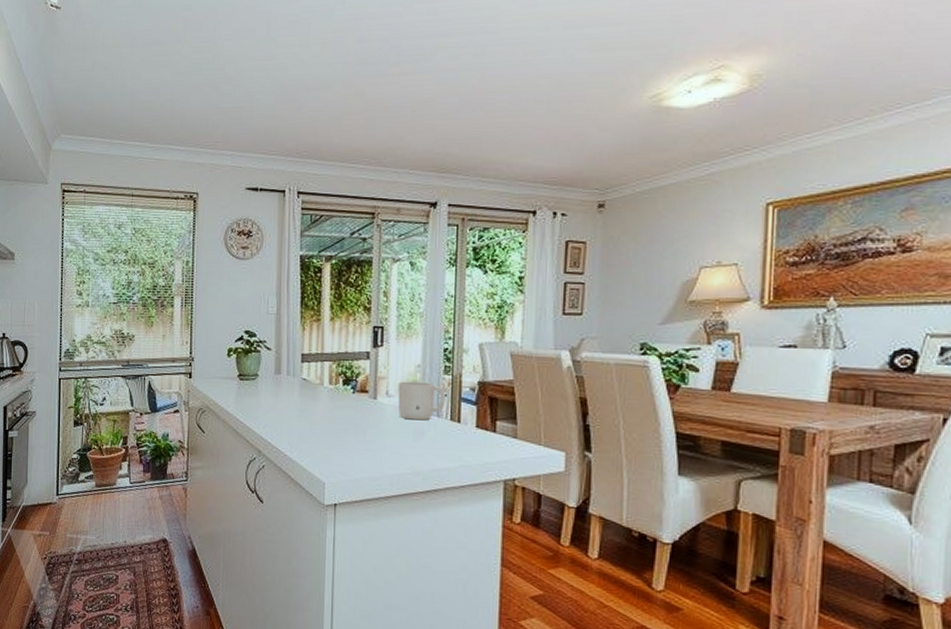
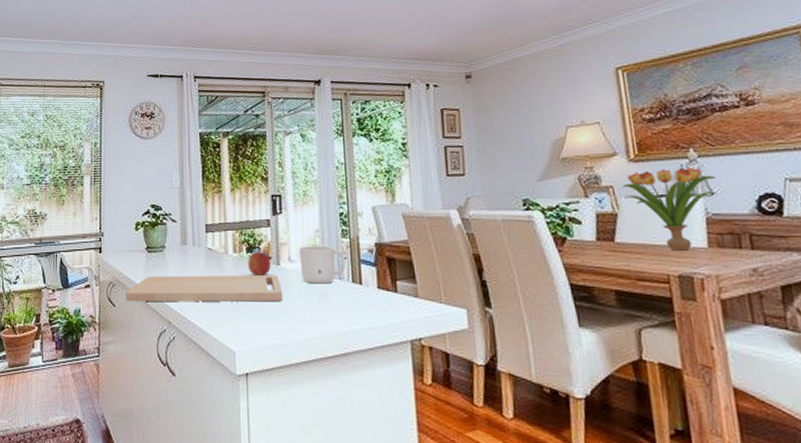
cutting board: none [215,404,378,436] -> present [125,275,283,302]
fruit: none [343,385,367,409] -> present [247,252,271,275]
flower arrangement: none [748,317,852,404] -> present [622,167,717,251]

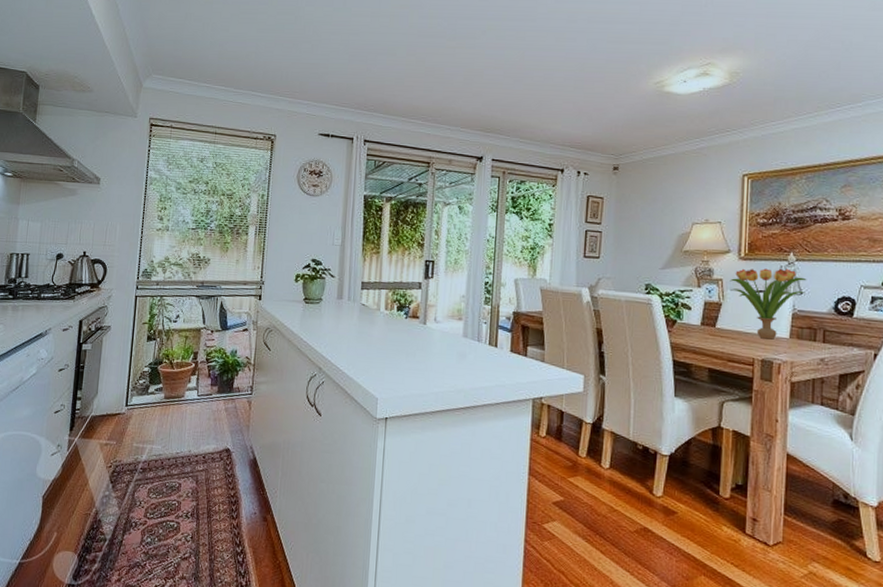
cutting board: present [125,275,283,302] -> none [280,325,426,357]
fruit: present [247,252,271,275] -> none [397,311,418,333]
mug: present [299,246,347,284] -> none [444,309,486,345]

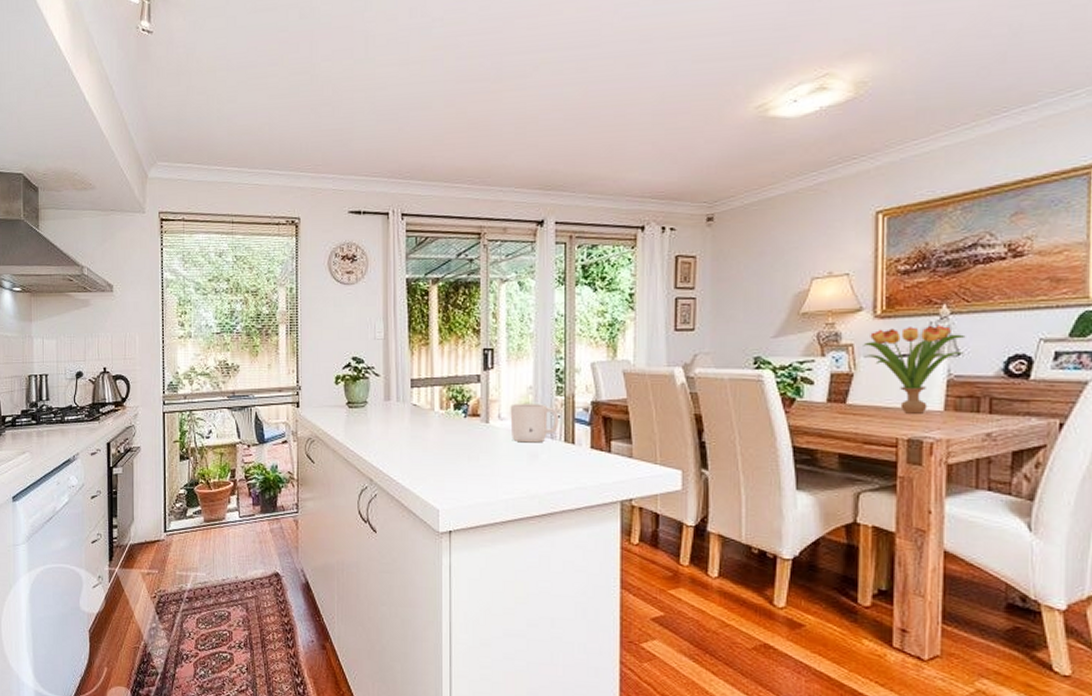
mug: none [444,309,486,345] -> present [510,403,560,443]

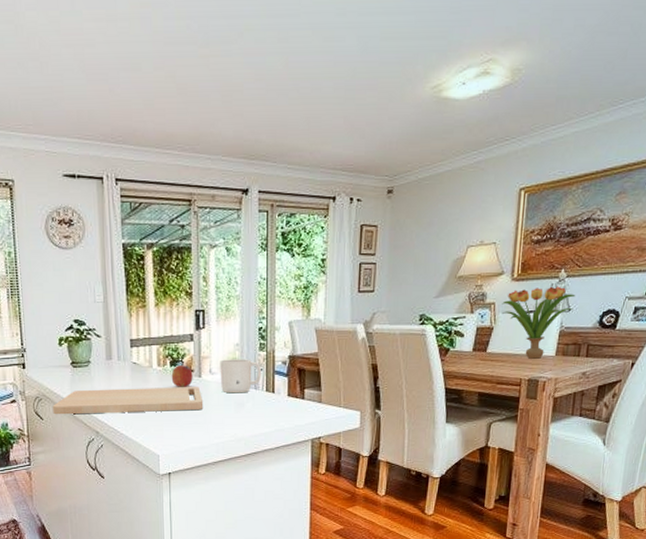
cutting board: none [325,432,491,461] -> present [52,387,204,415]
fruit: none [455,409,479,433] -> present [171,365,193,387]

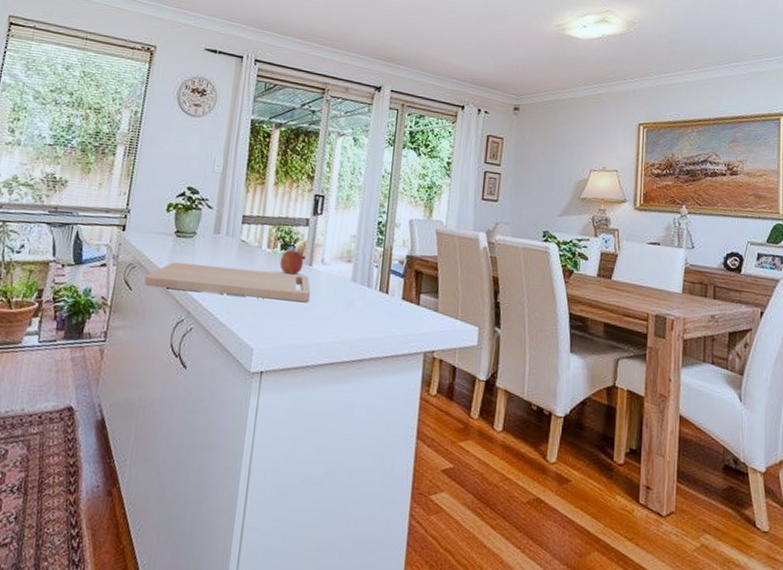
mug: present [220,359,262,394] -> none [331,250,377,290]
flower arrangement: present [501,286,576,359] -> none [625,219,698,294]

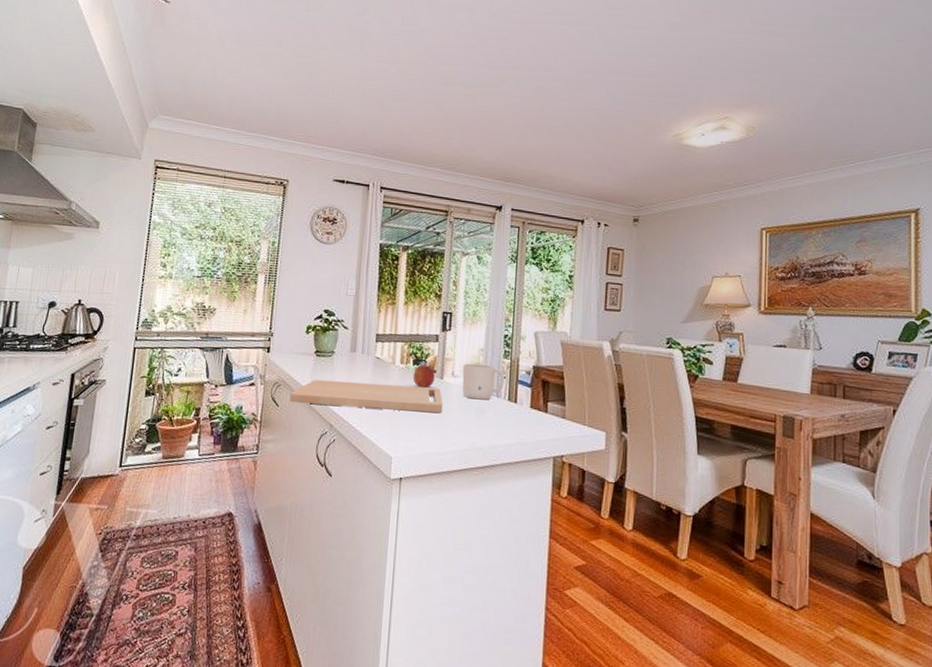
mug: none [331,250,377,290] -> present [462,363,505,400]

